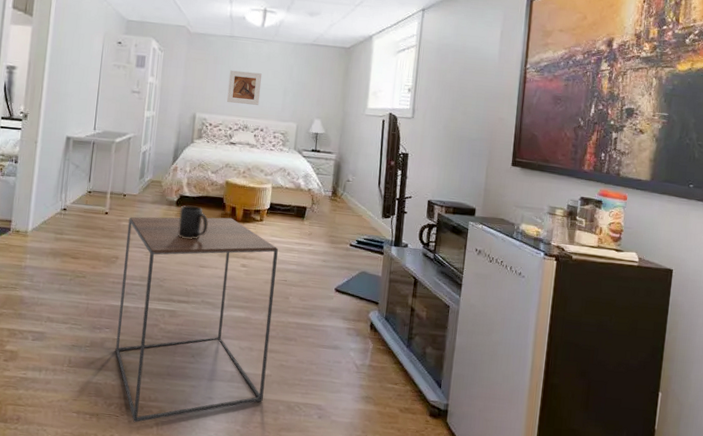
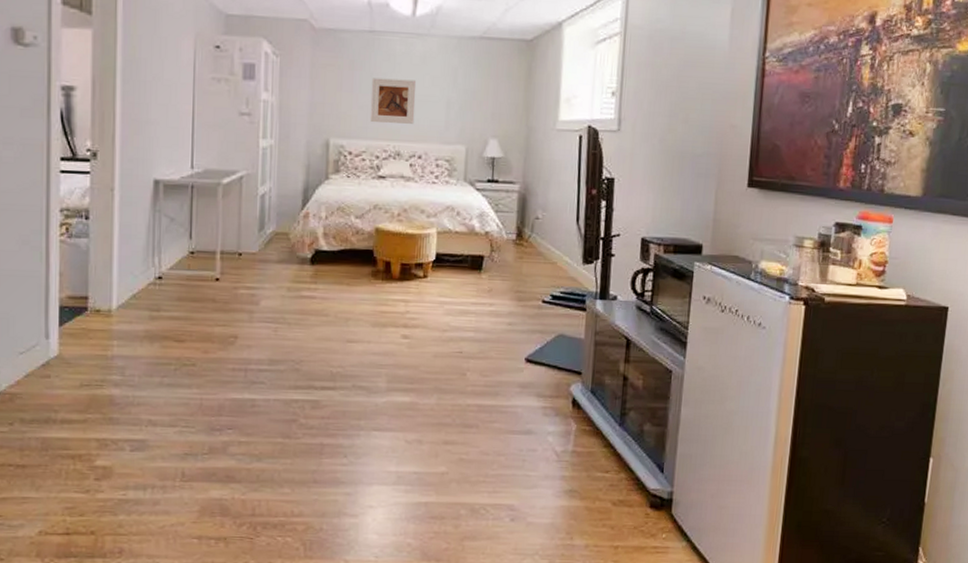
side table: present [115,217,278,423] -> none [243,275,449,545]
mug: present [177,205,208,239] -> none [315,262,355,306]

